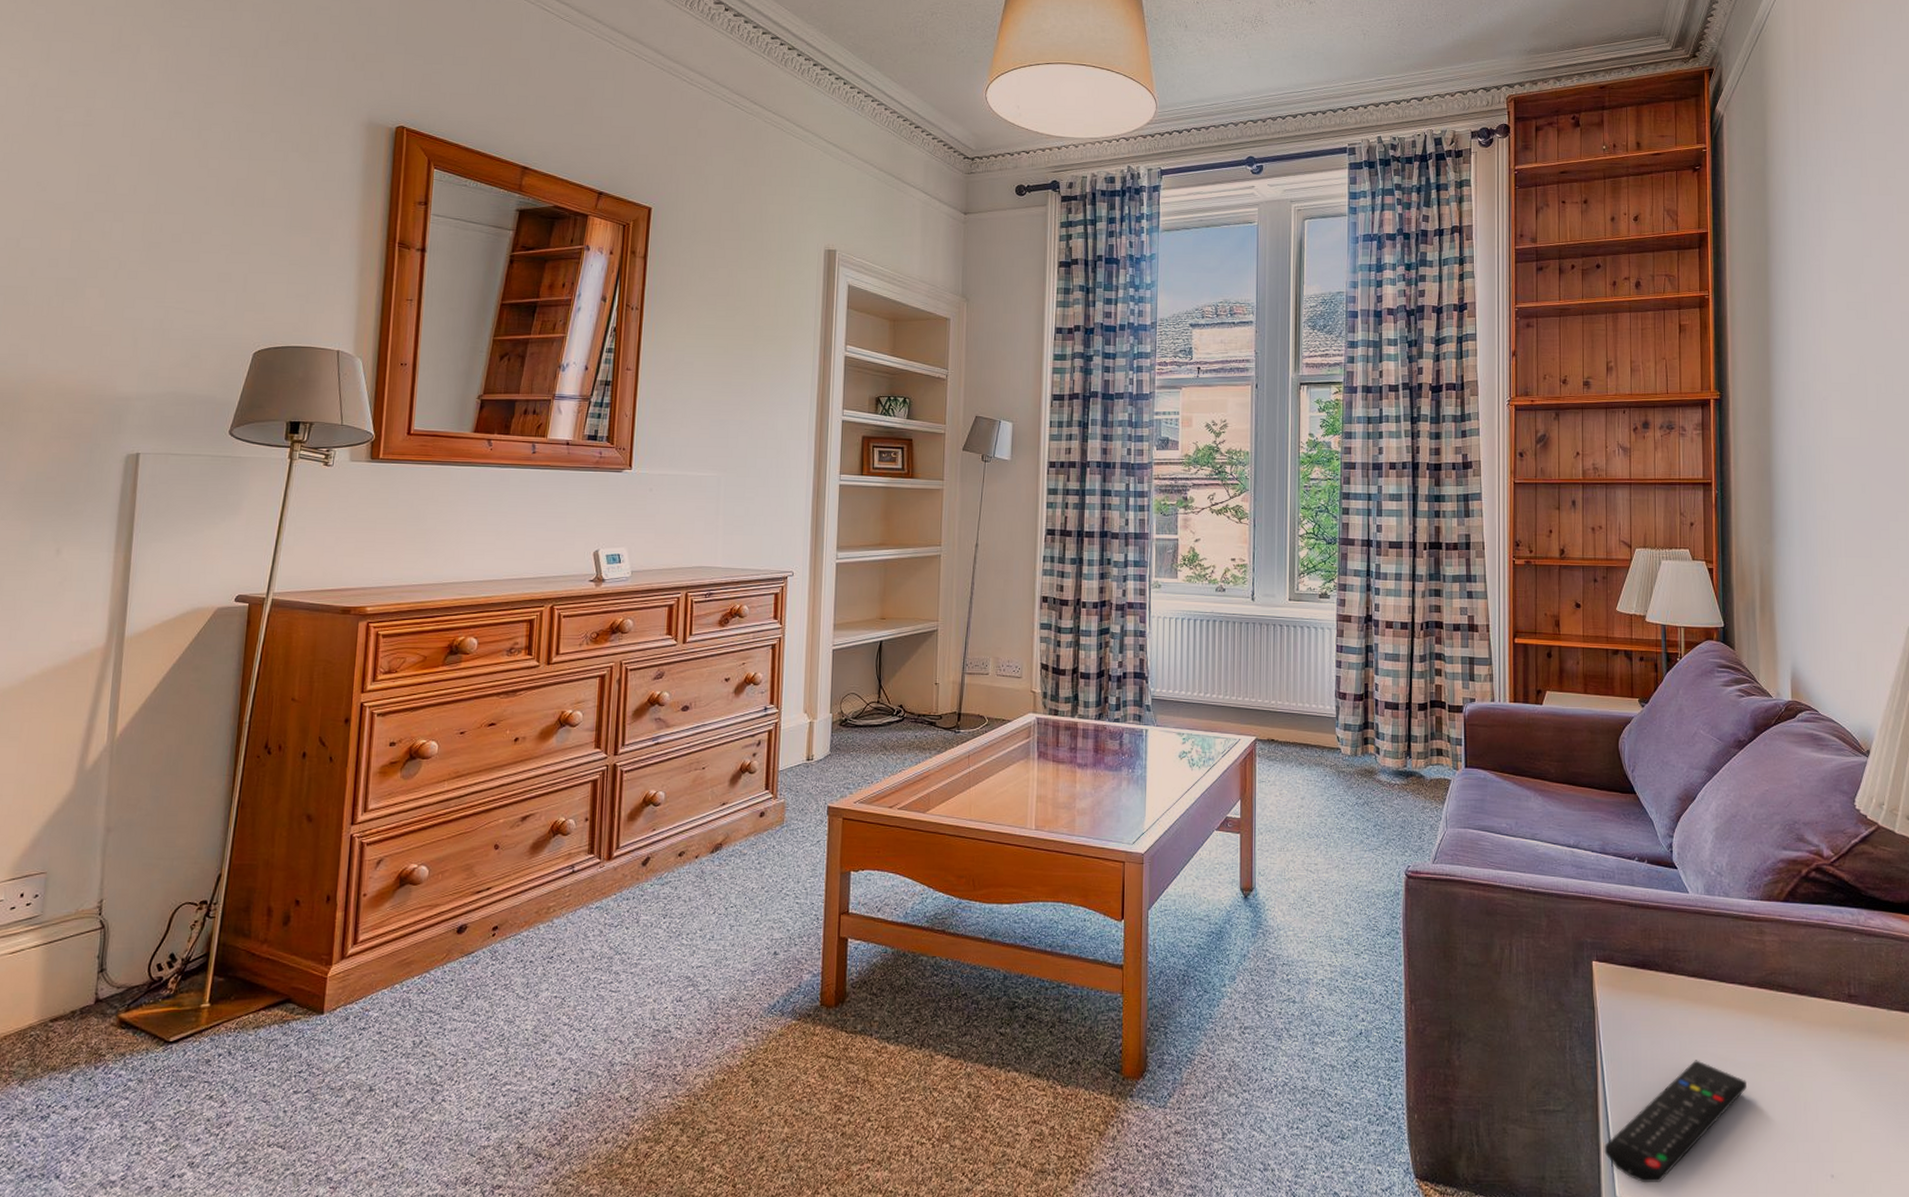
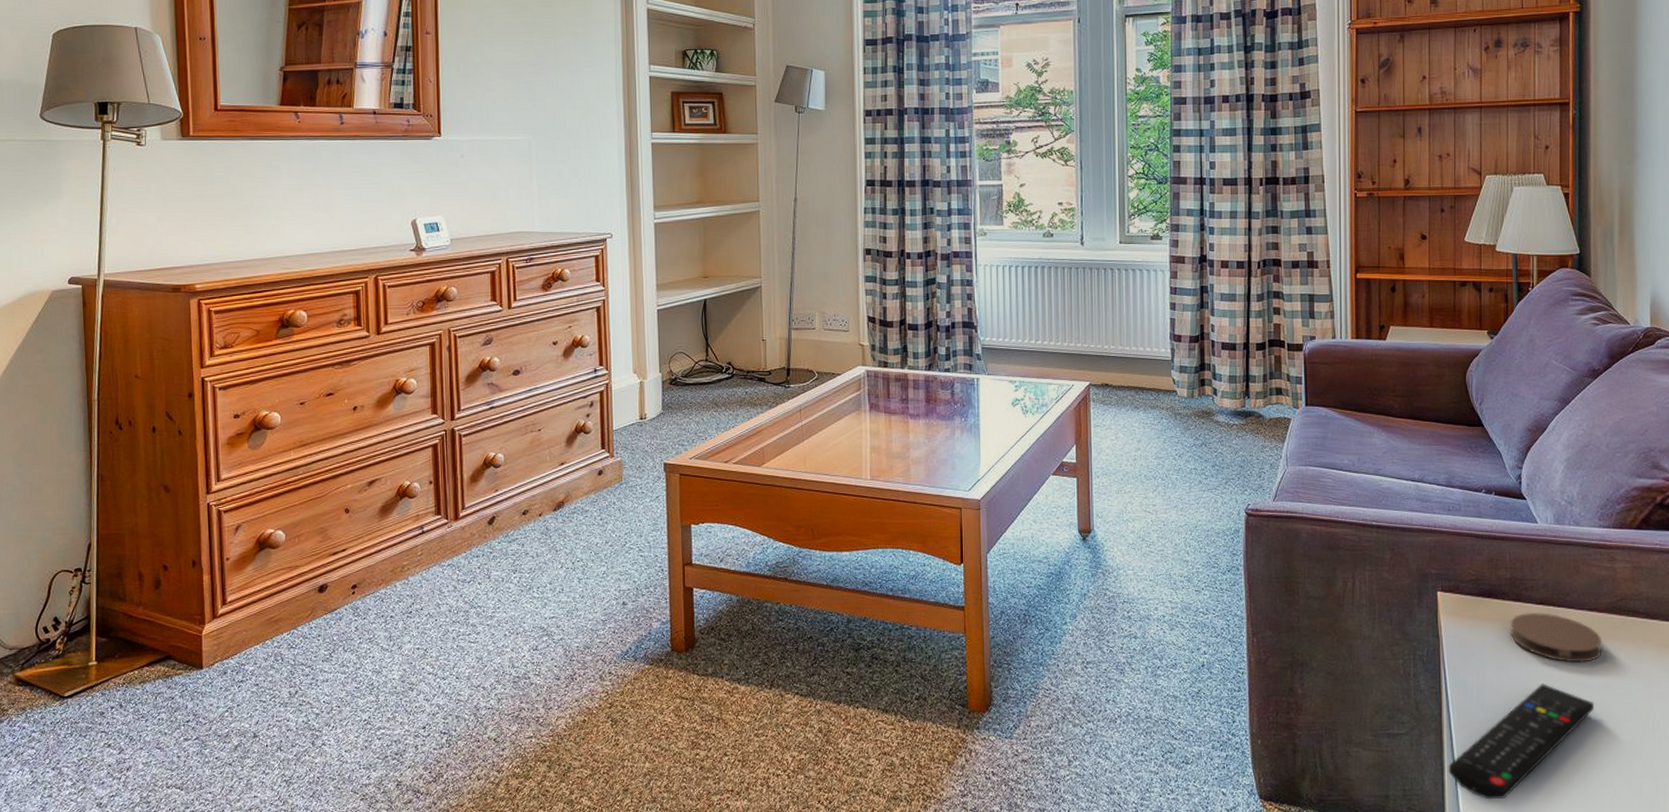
coaster: none [1663,986,1754,1039] -> present [1510,613,1602,663]

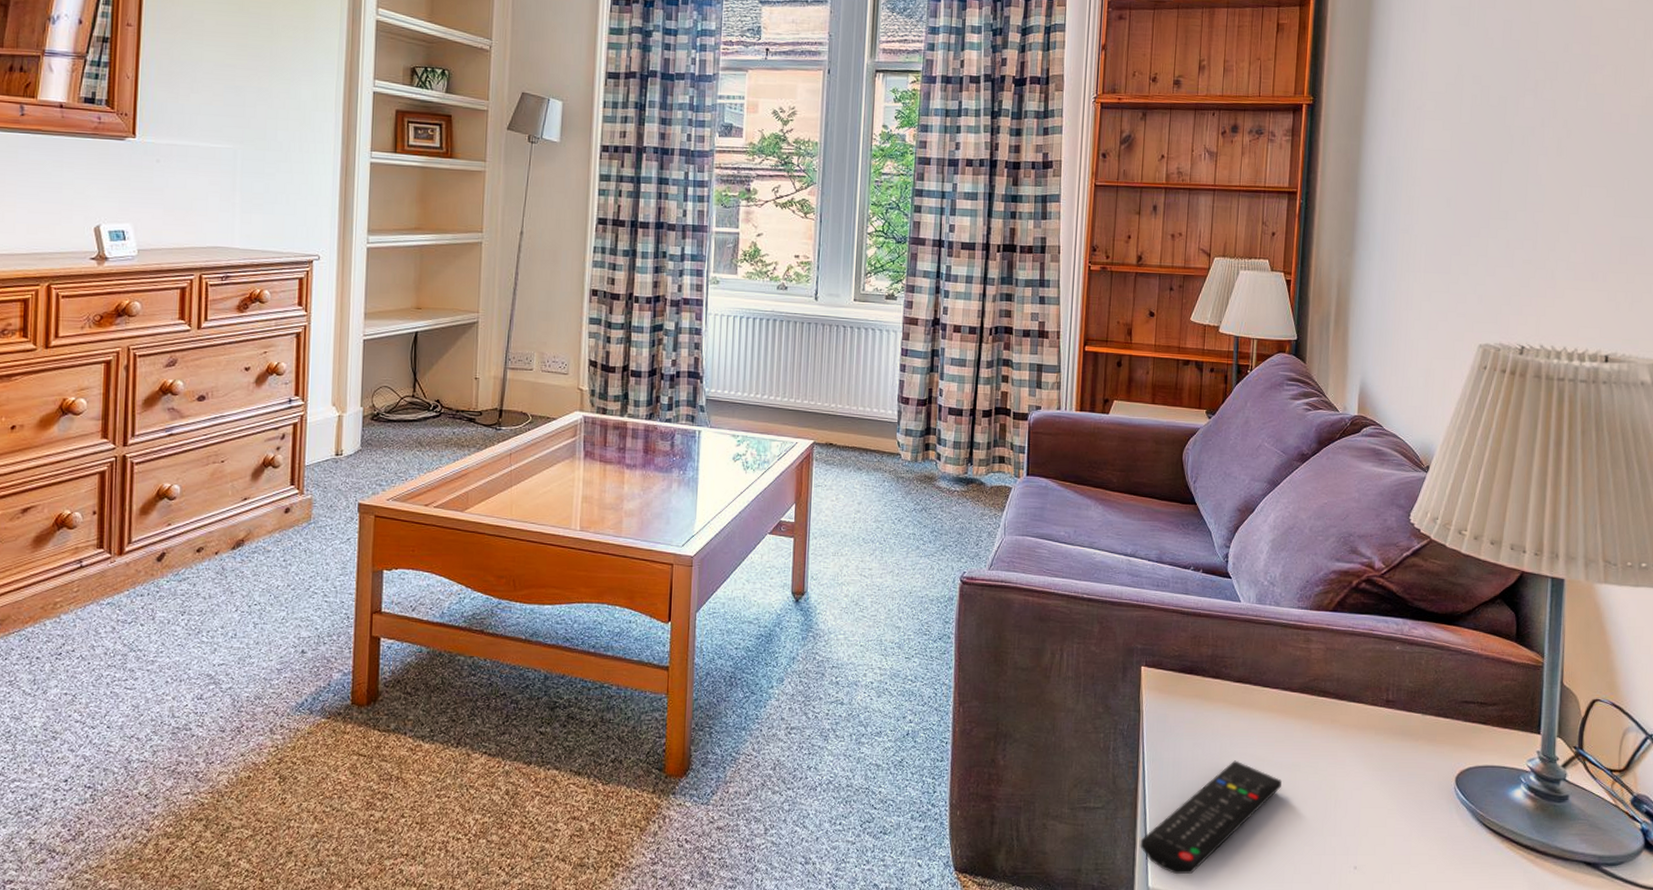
coaster: present [1510,613,1602,663] -> none [1208,690,1293,741]

